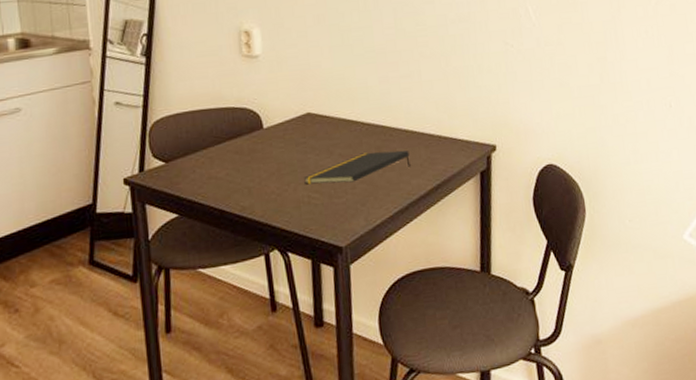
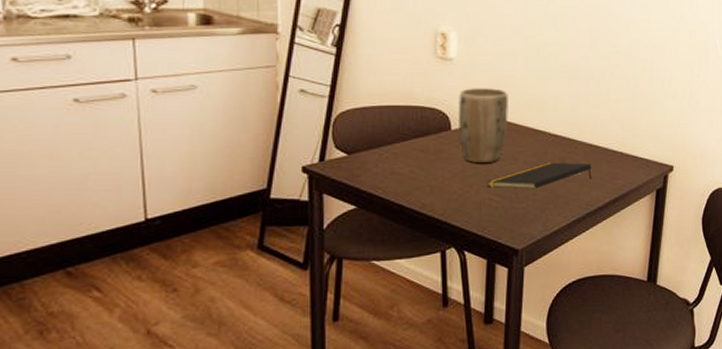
plant pot: none [267,81,319,160] -> present [457,88,508,164]

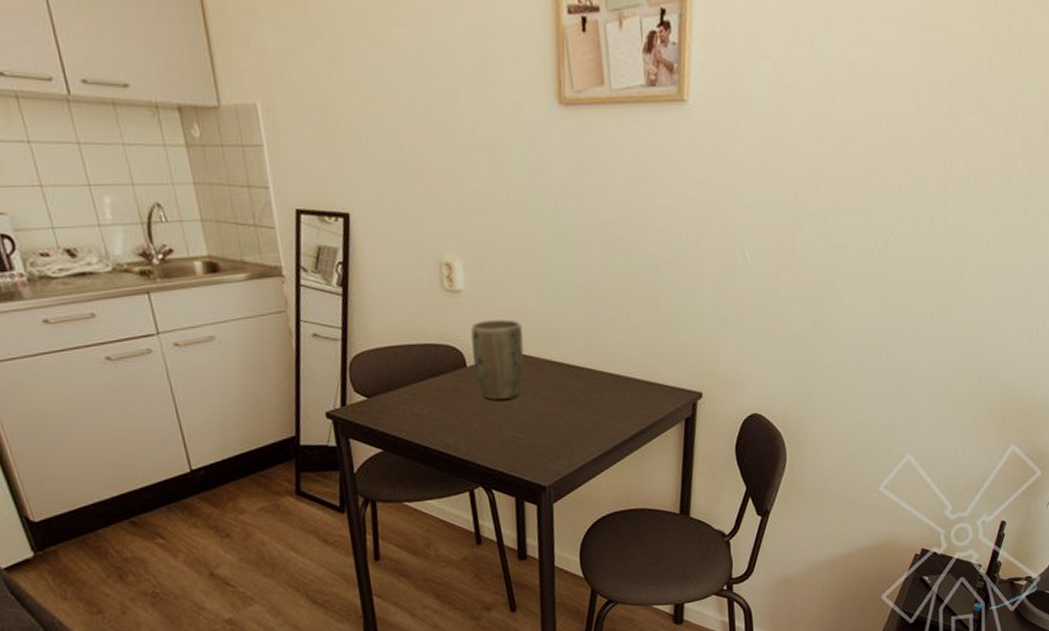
notepad: present [487,162,592,189] -> none [508,394,616,425]

